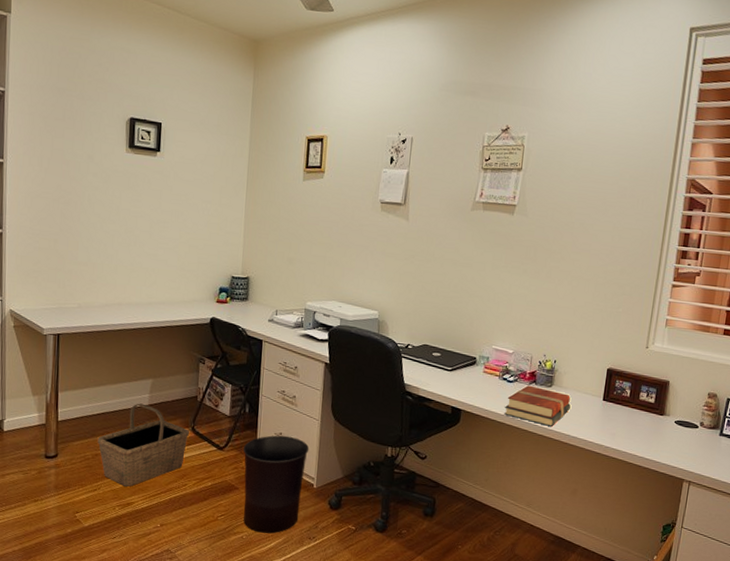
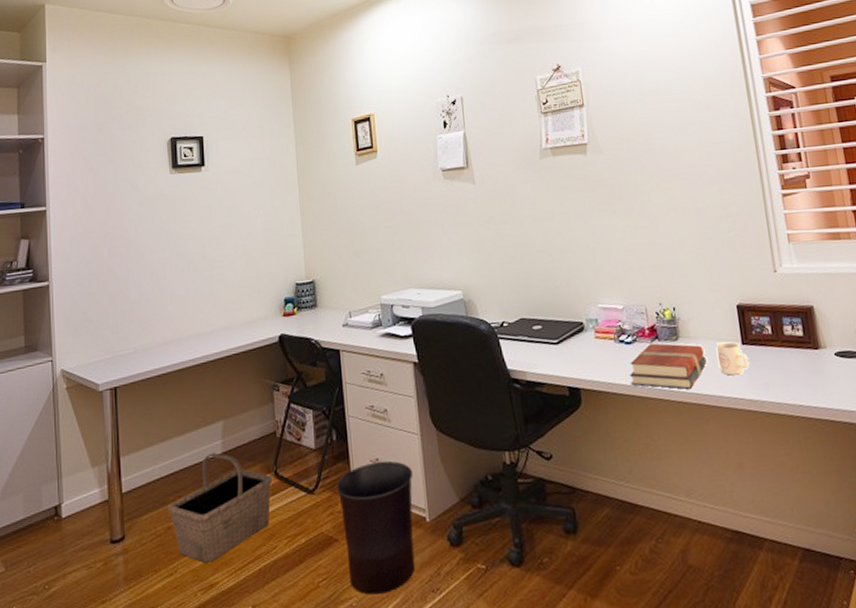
mug: none [580,395,604,423] -> present [717,341,749,376]

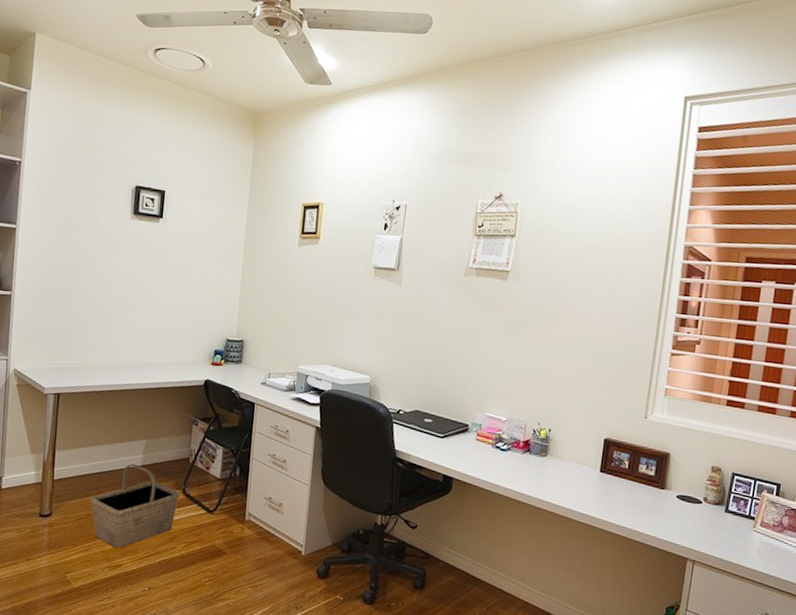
waste bin: present [336,461,416,595] -> none [230,499,299,601]
books: present [630,343,707,389] -> none [497,454,566,498]
mug: present [717,341,749,376] -> none [576,466,602,496]

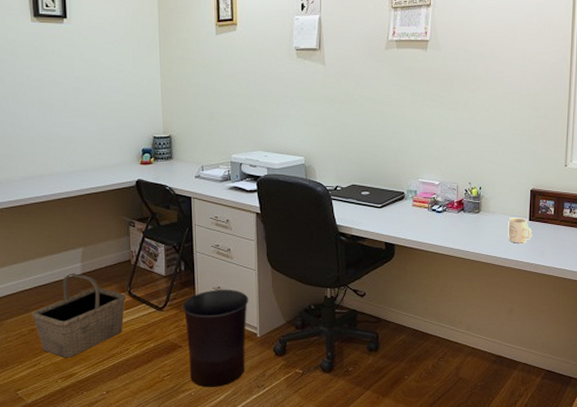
waste bin: none [230,499,299,601] -> present [183,289,249,387]
mug: none [576,466,602,496] -> present [508,218,531,243]

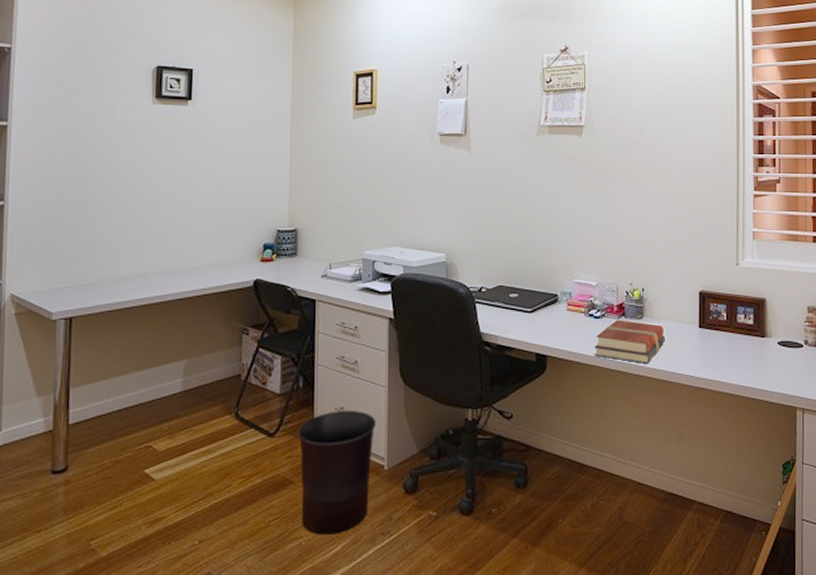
basket: present [32,273,127,358] -> none [118,391,233,498]
books: none [436,214,499,251] -> present [594,319,665,363]
mug: present [508,218,531,243] -> none [675,324,702,355]

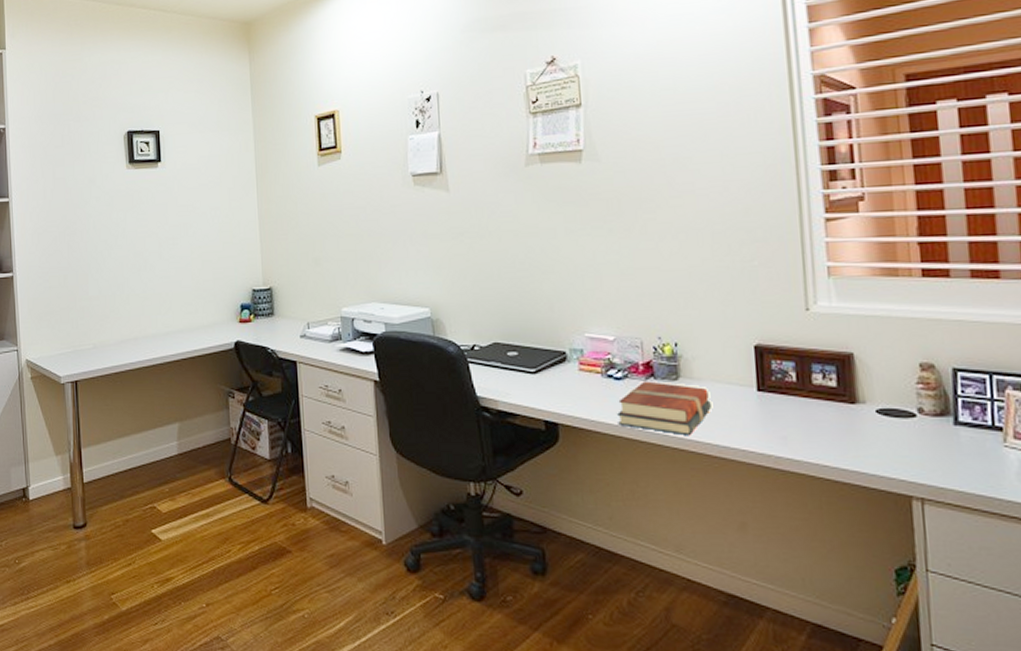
waste bin: present [298,410,377,535] -> none [291,478,371,609]

